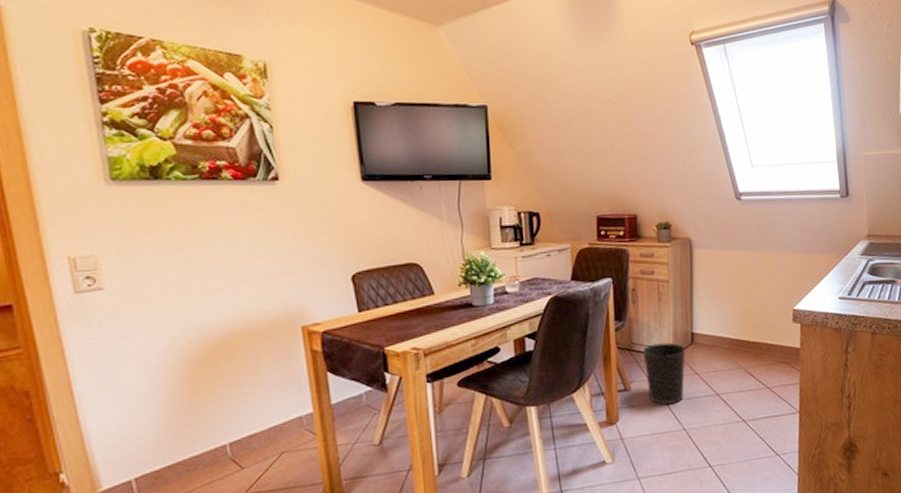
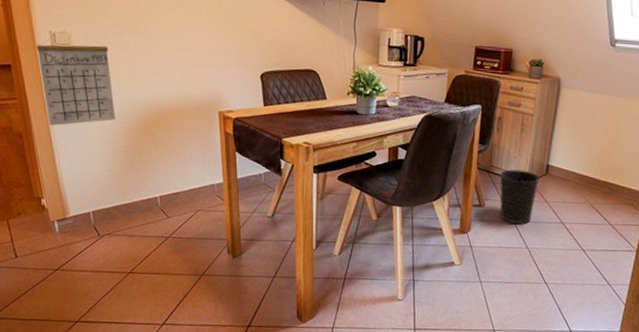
calendar: none [48,253,164,376] -> present [36,30,115,126]

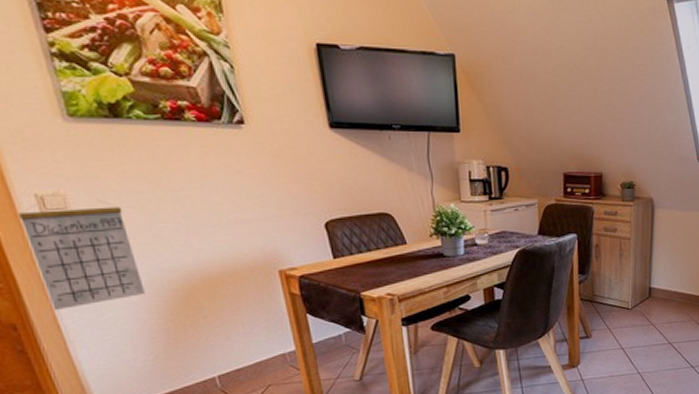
wastebasket: present [499,169,540,225] -> none [603,295,644,351]

